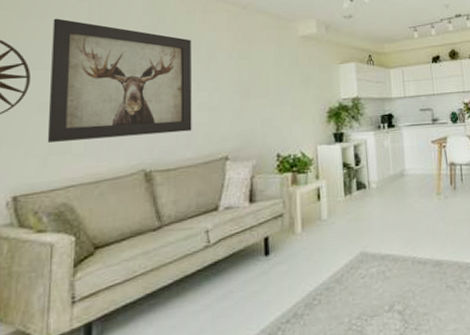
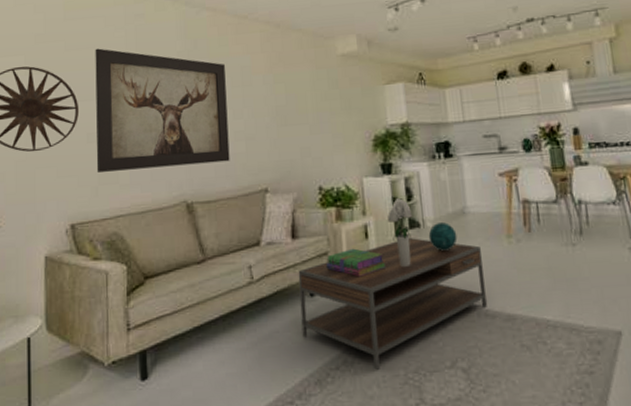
coffee table: none [254,198,420,320] -> present [298,238,487,370]
stack of books: none [280,209,336,236] -> present [325,248,387,277]
bouquet: none [337,163,359,224] -> present [387,198,412,267]
decorative orb: none [373,183,397,209] -> present [428,222,457,251]

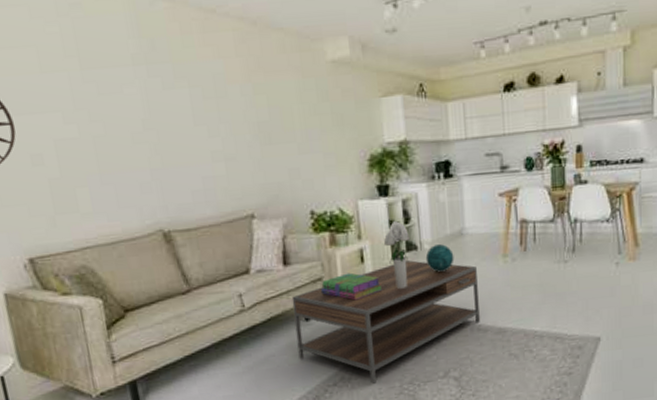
wall art: present [95,48,230,172] -> none [22,47,209,200]

